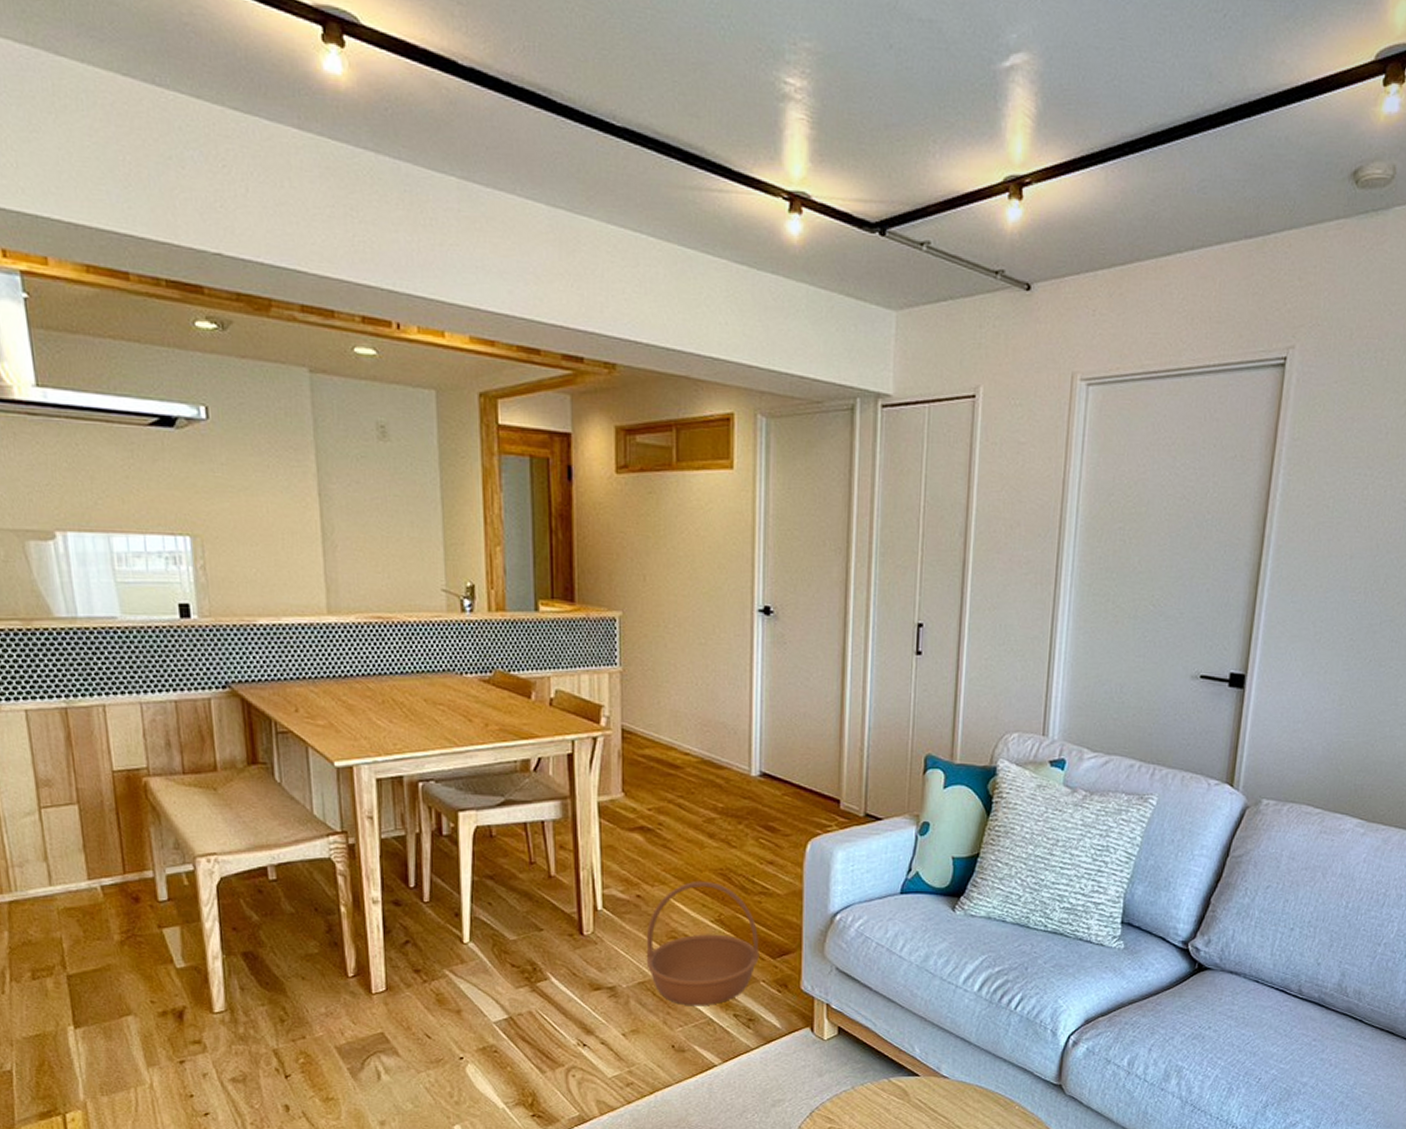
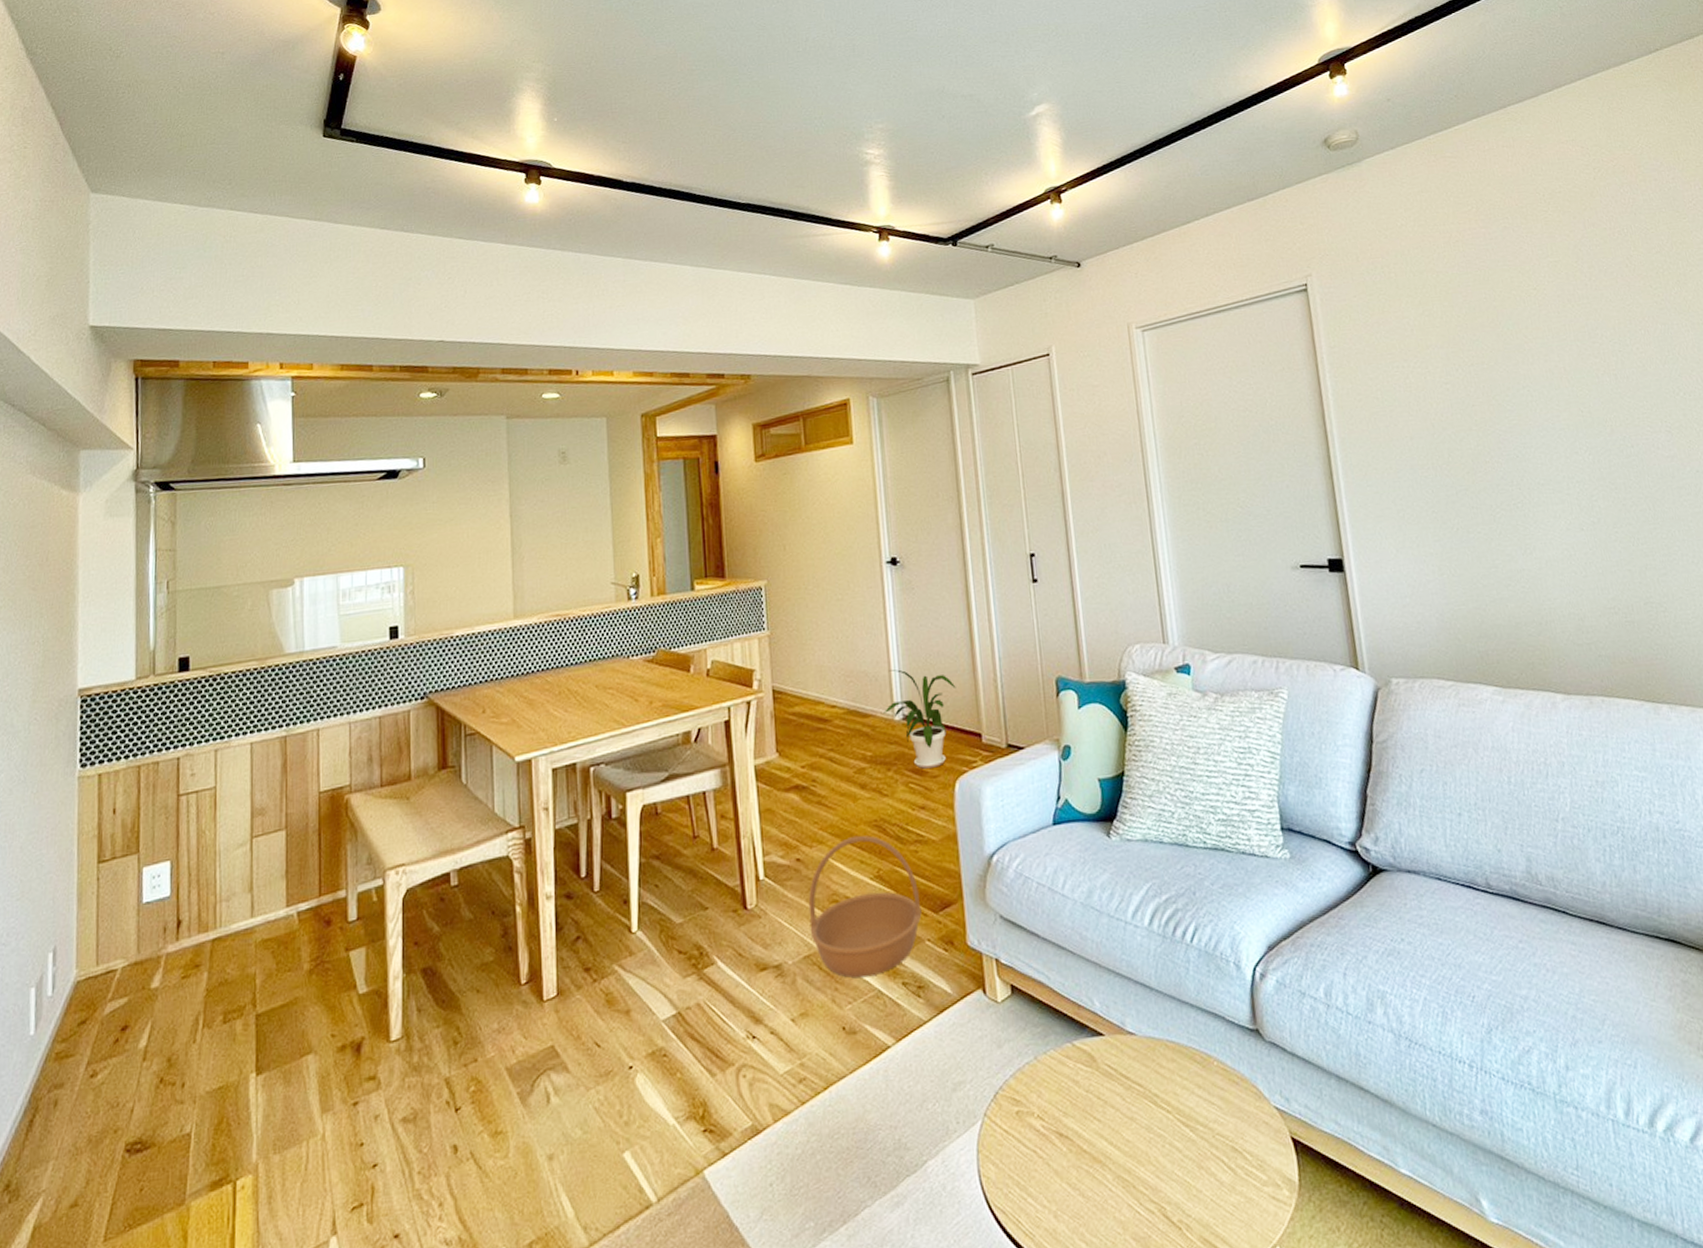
house plant: none [740,725,820,827] -> present [883,669,956,769]

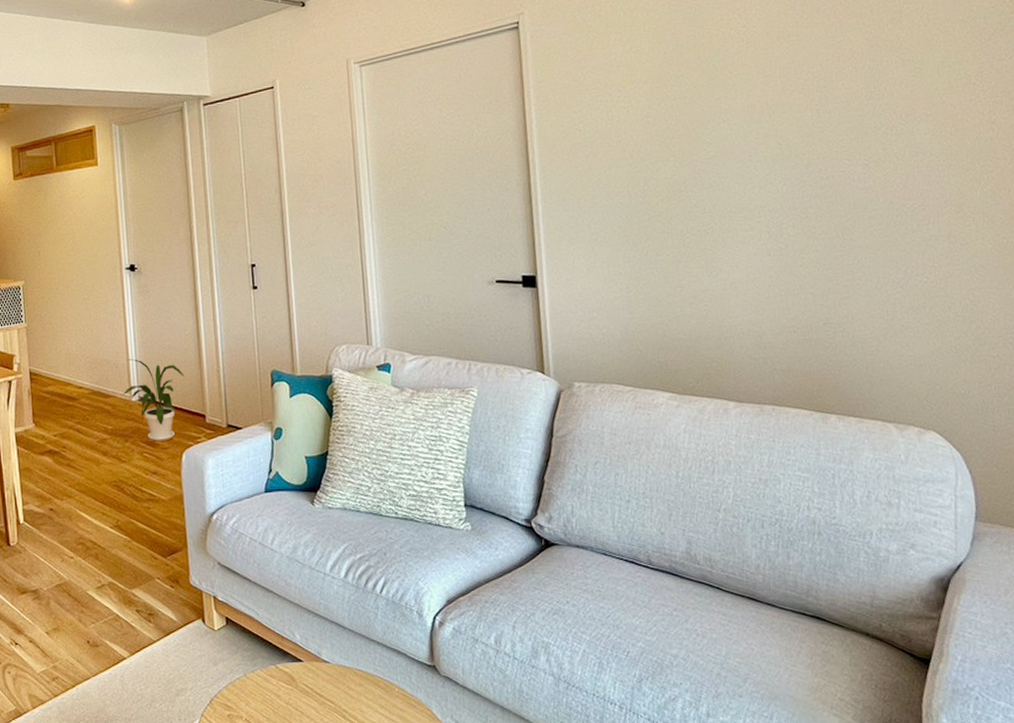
basket: present [808,835,922,978] -> none [59,492,153,604]

